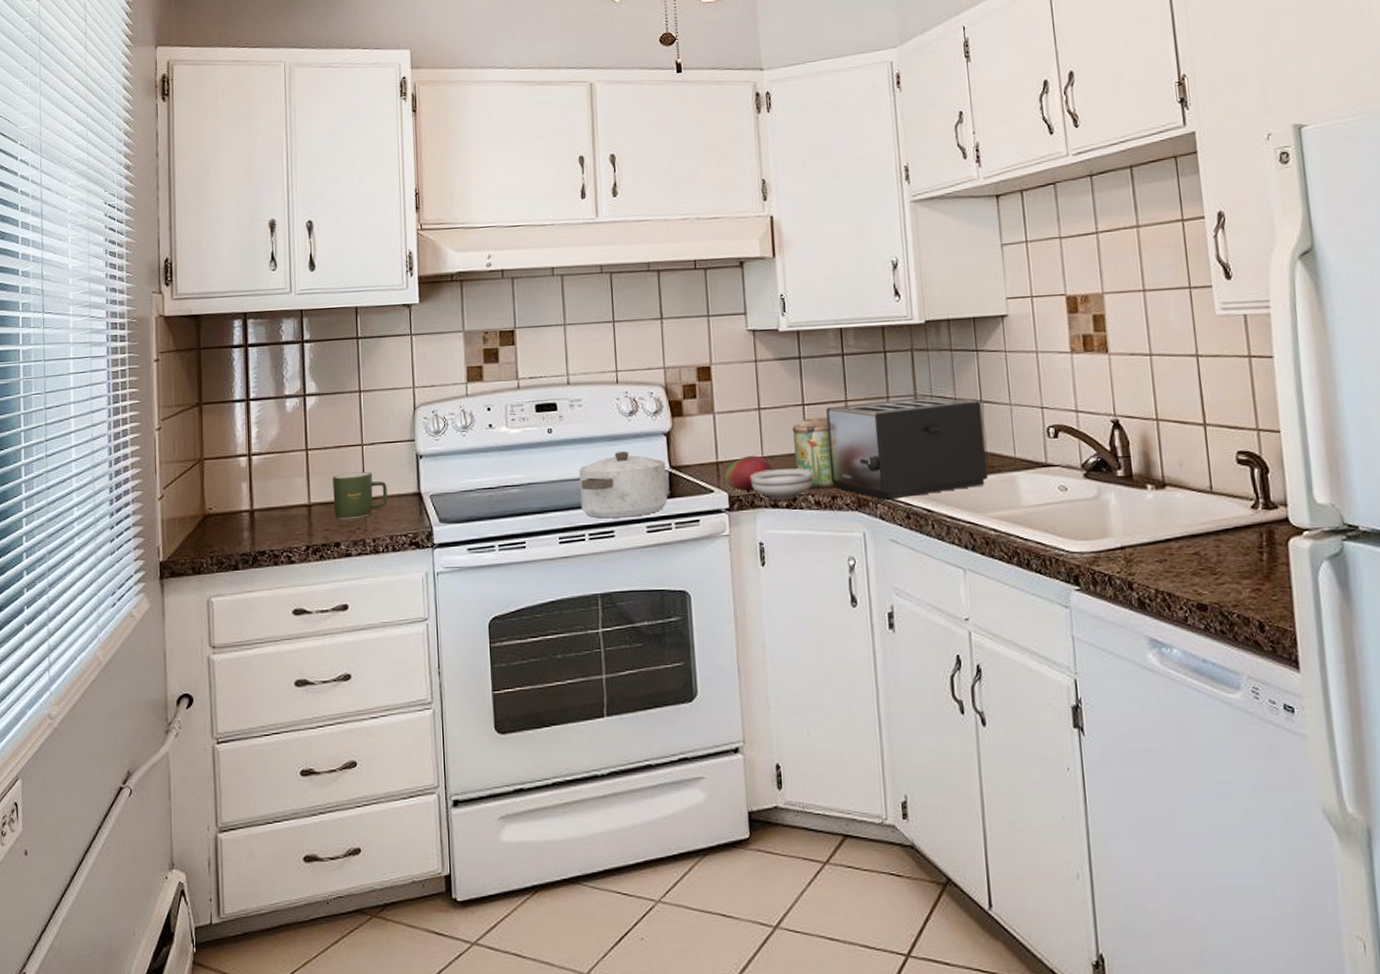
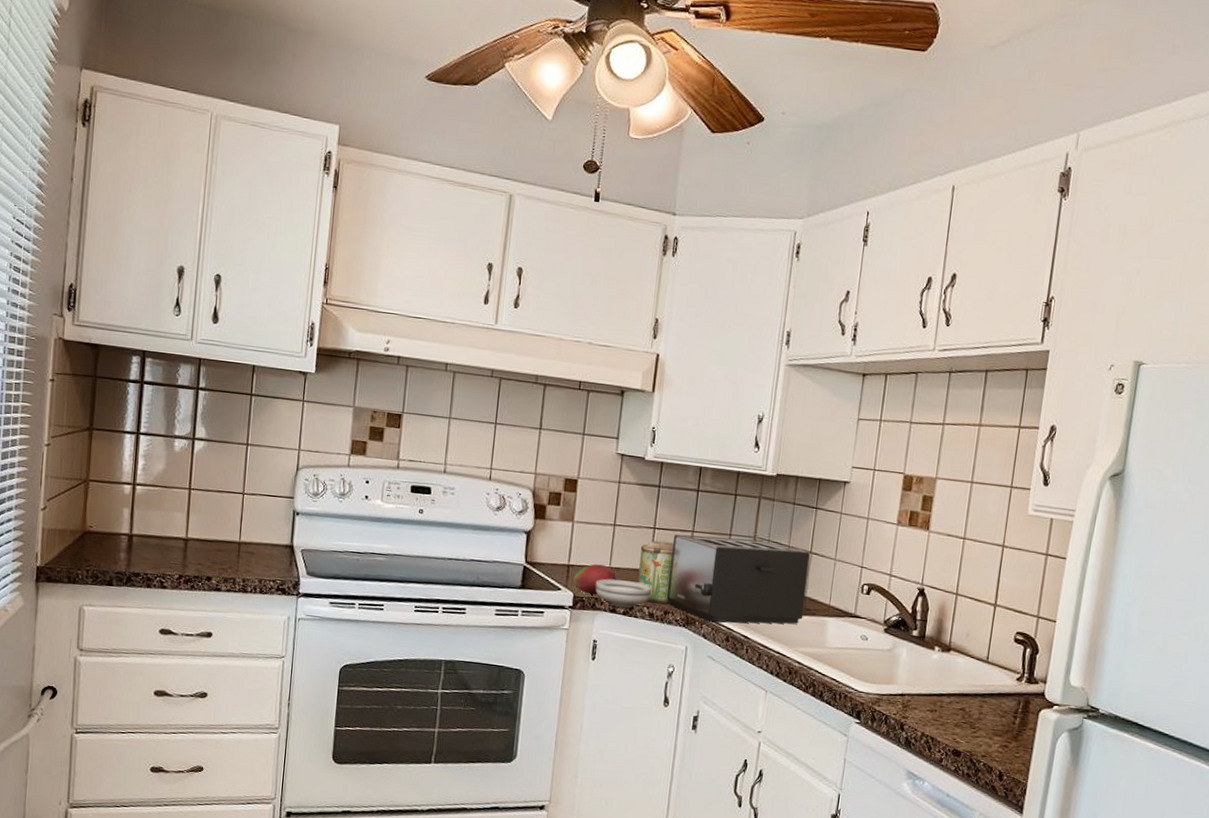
mug: present [333,471,388,520] -> none [209,516,262,560]
cooking pot: present [579,451,668,519] -> none [439,540,522,600]

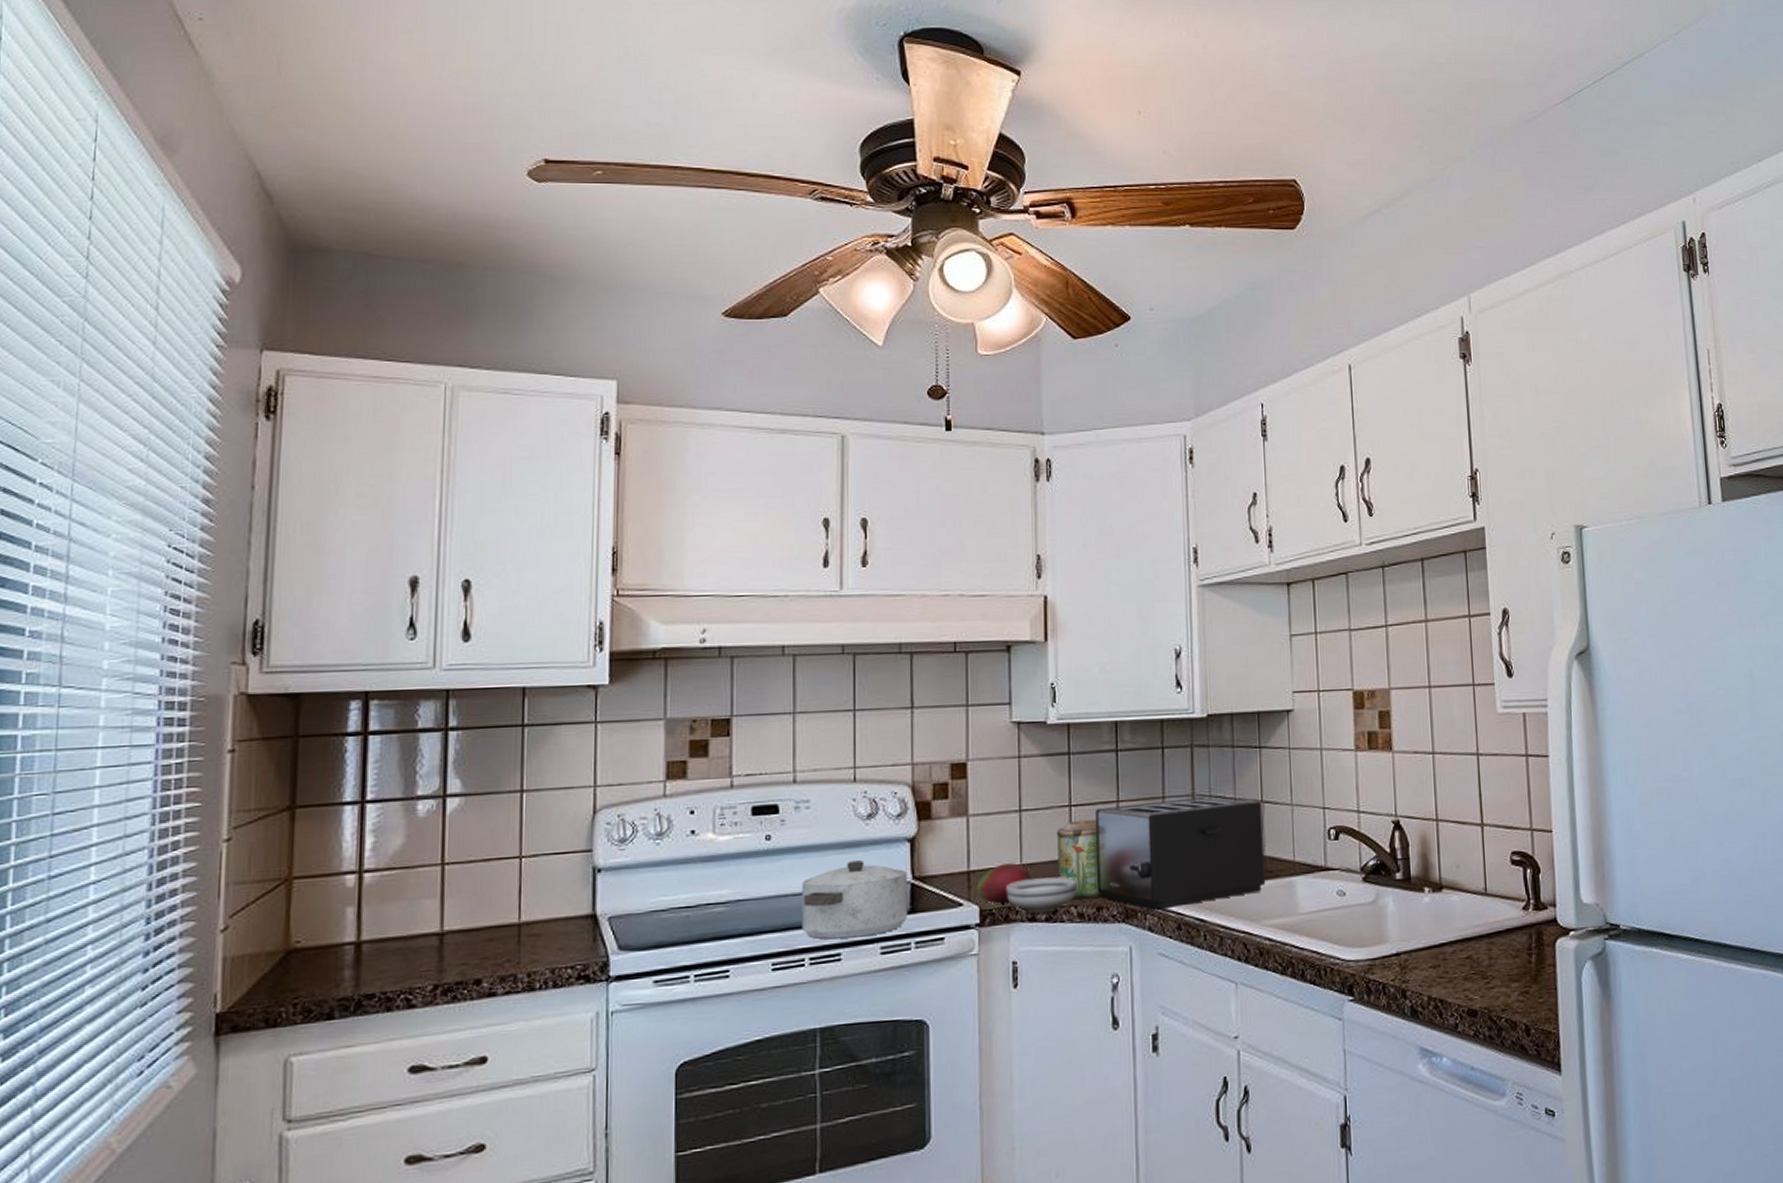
cooking pot: none [439,540,522,600] -> present [802,860,908,940]

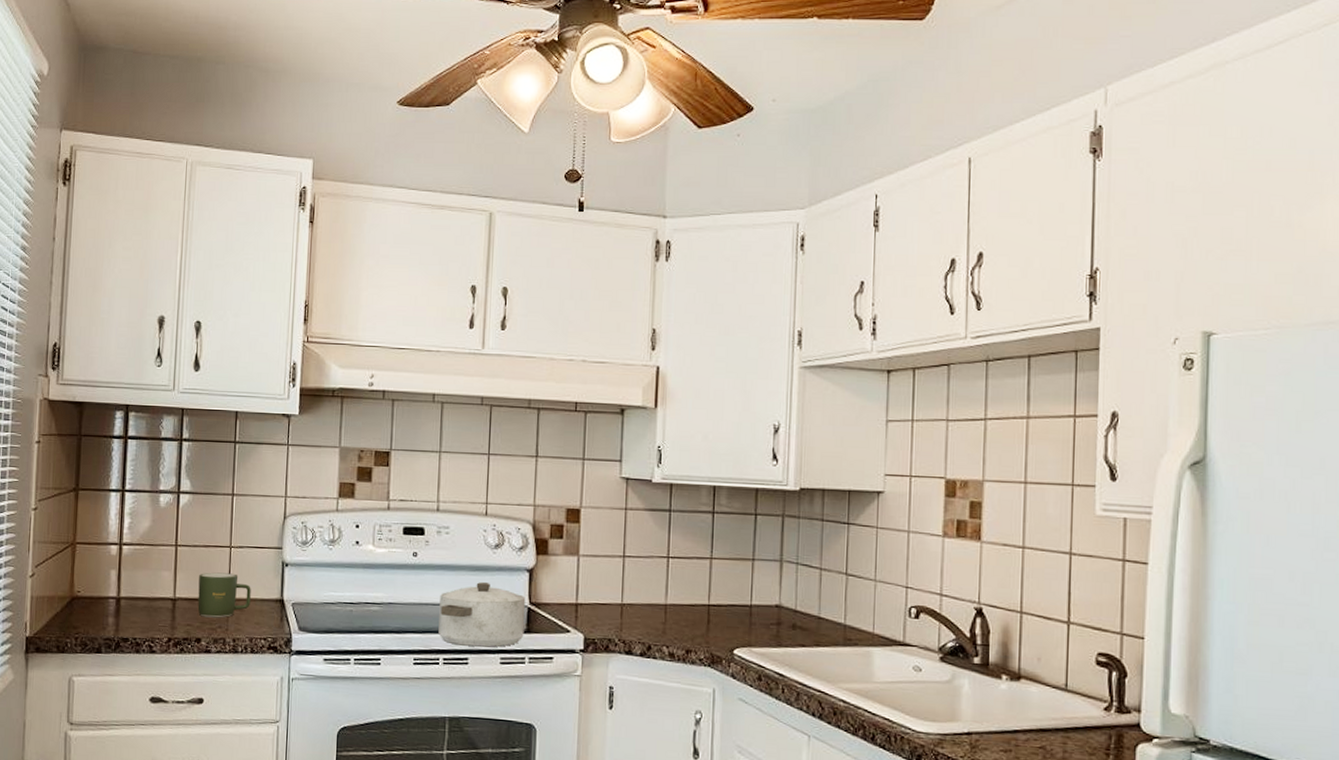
mug: none [475,890,551,951] -> present [197,572,251,618]
fruit: present [976,863,1031,904] -> none [582,601,630,636]
bowl: present [1007,877,1078,914] -> none [608,617,671,649]
canister: present [1056,818,1103,900] -> none [654,570,692,642]
toaster: present [1096,797,1266,910] -> none [688,562,847,660]

